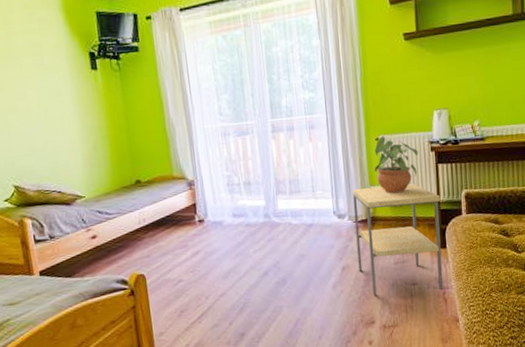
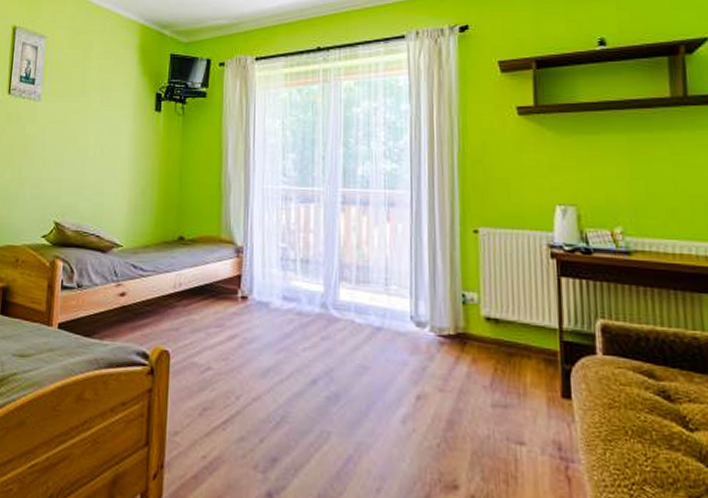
side table: present [352,184,444,295] -> none [437,291,566,463]
potted plant: present [374,136,418,194] -> none [469,228,532,307]

